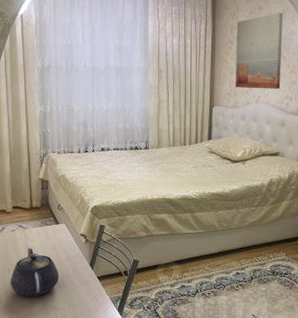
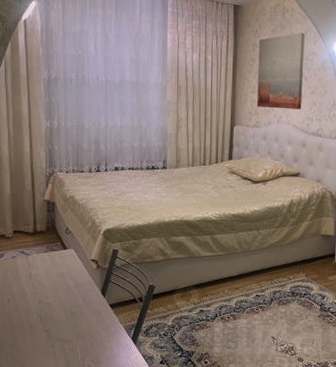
teapot: present [10,248,59,297] -> none [10,275,66,329]

